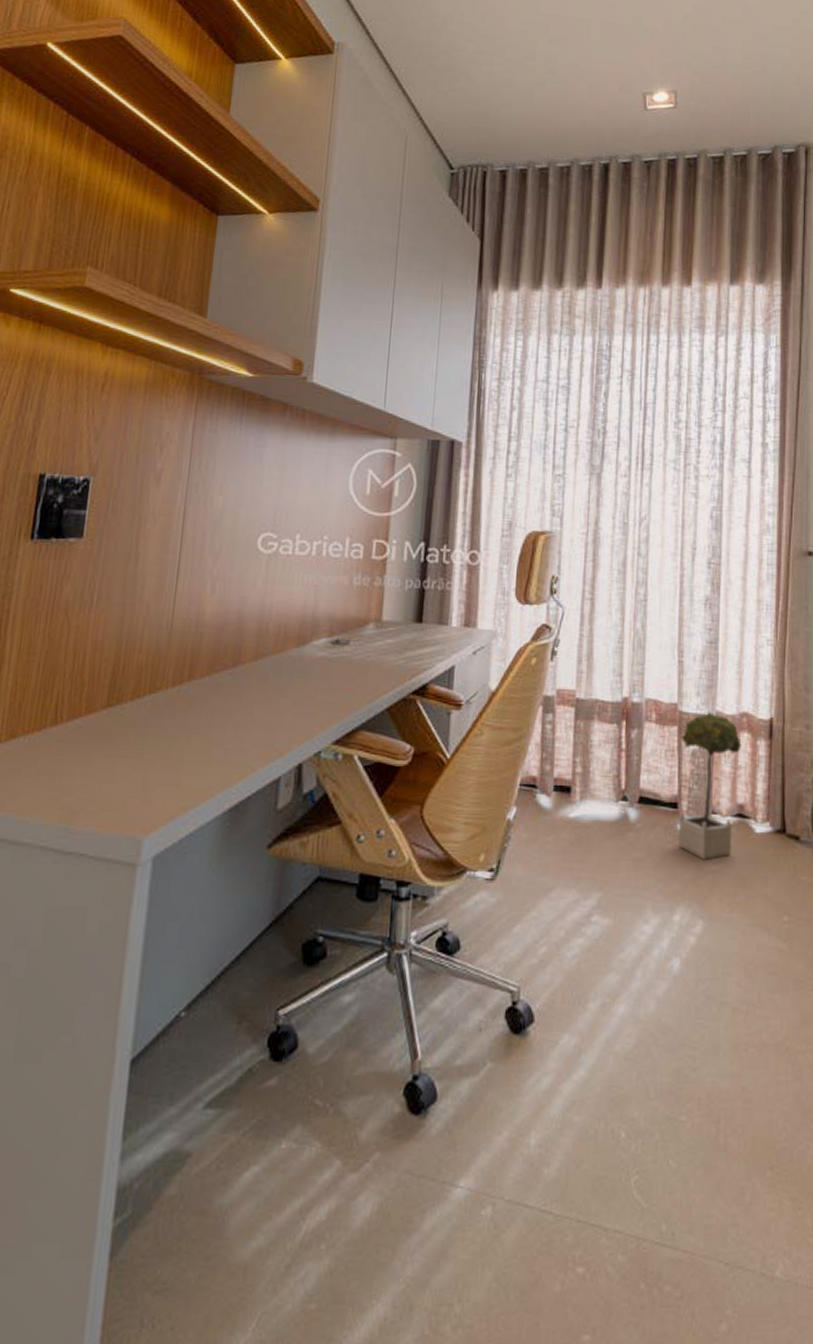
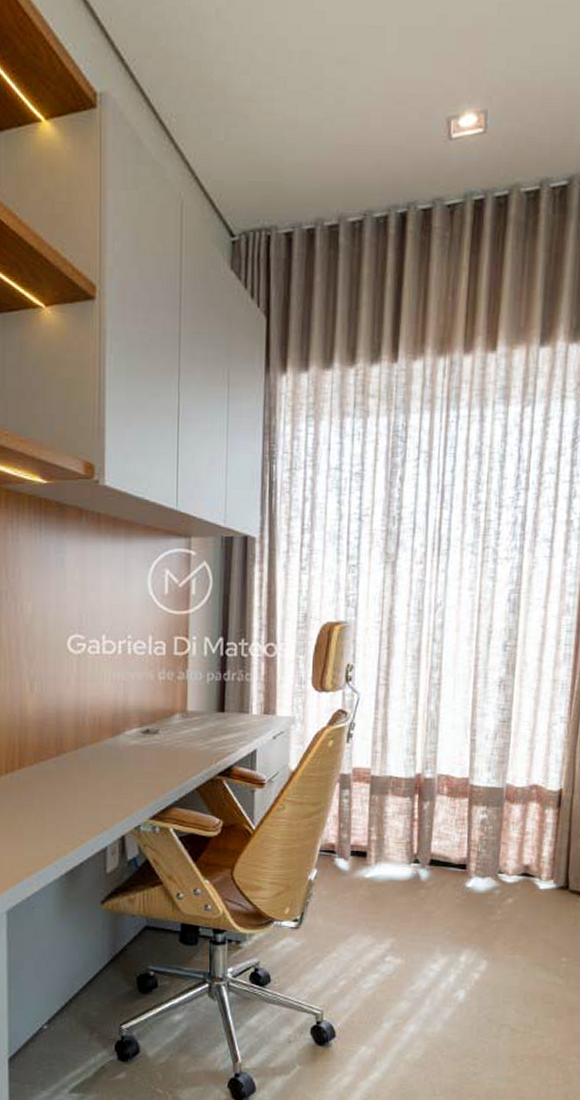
potted tree: present [679,710,742,860] -> none [466,784,530,912]

